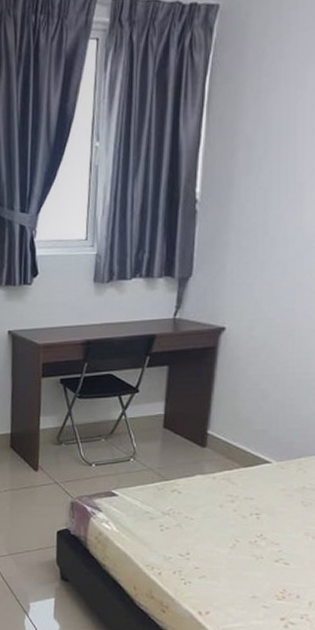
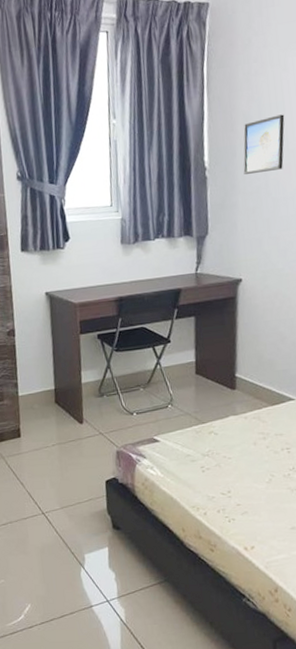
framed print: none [240,139,295,209] -> present [243,114,285,175]

